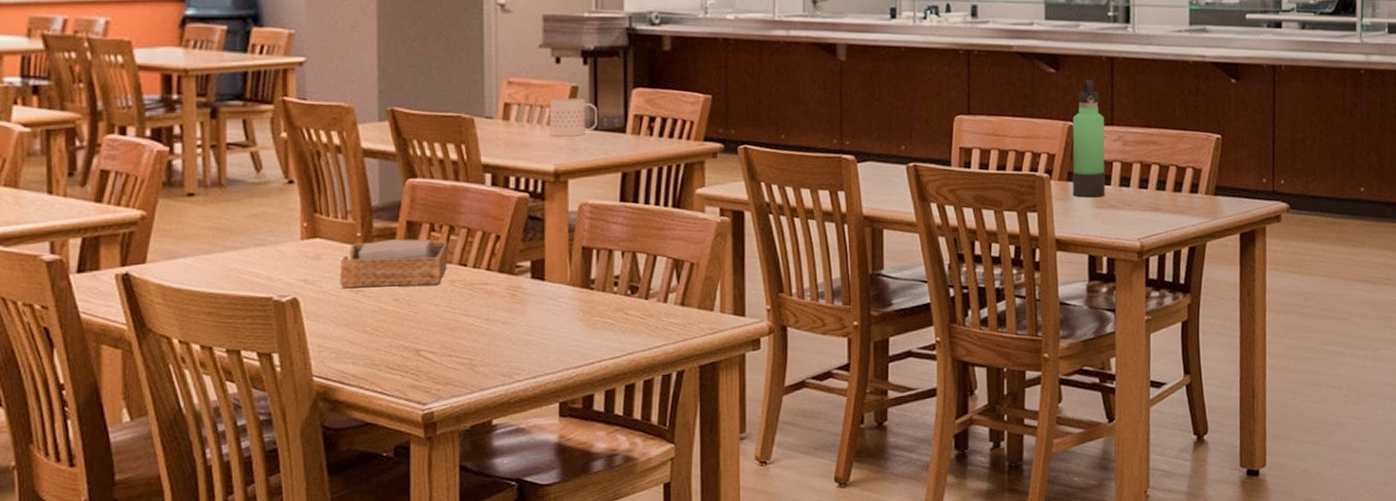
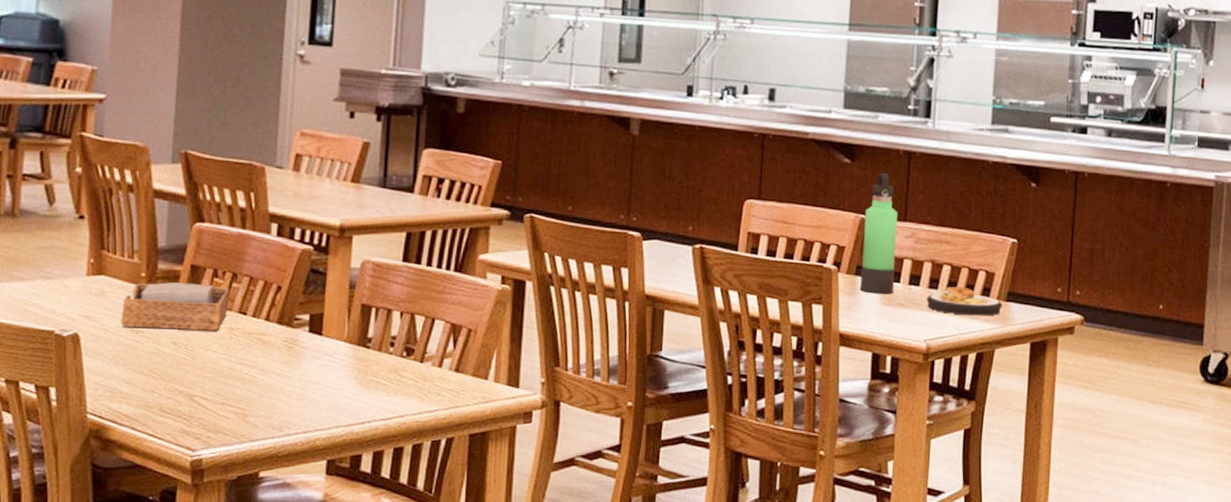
mug: present [549,98,598,137] -> none [339,153,388,193]
toast: none [1137,184,1212,212] -> present [927,286,1003,316]

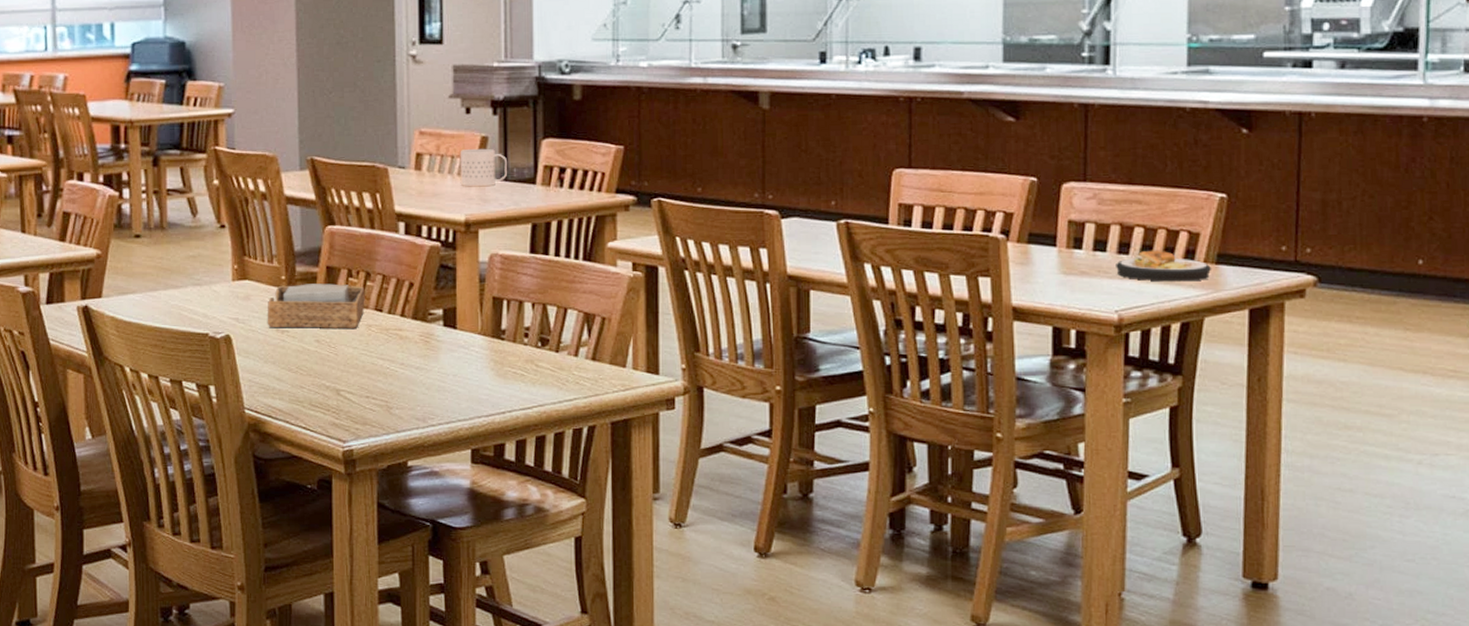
mug: none [339,153,388,193] -> present [460,148,508,187]
thermos bottle: present [859,173,897,294] -> none [1033,130,1076,263]

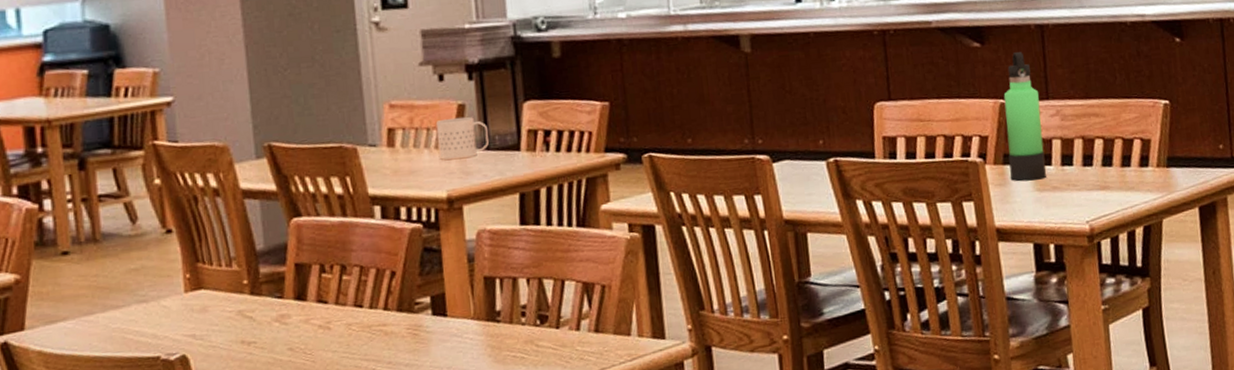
napkin holder: present [267,284,365,330] -> none [229,281,343,341]
thermos bottle: none [1033,130,1076,263] -> present [1003,52,1046,182]
toast: present [1116,250,1212,282] -> none [1082,159,1164,190]

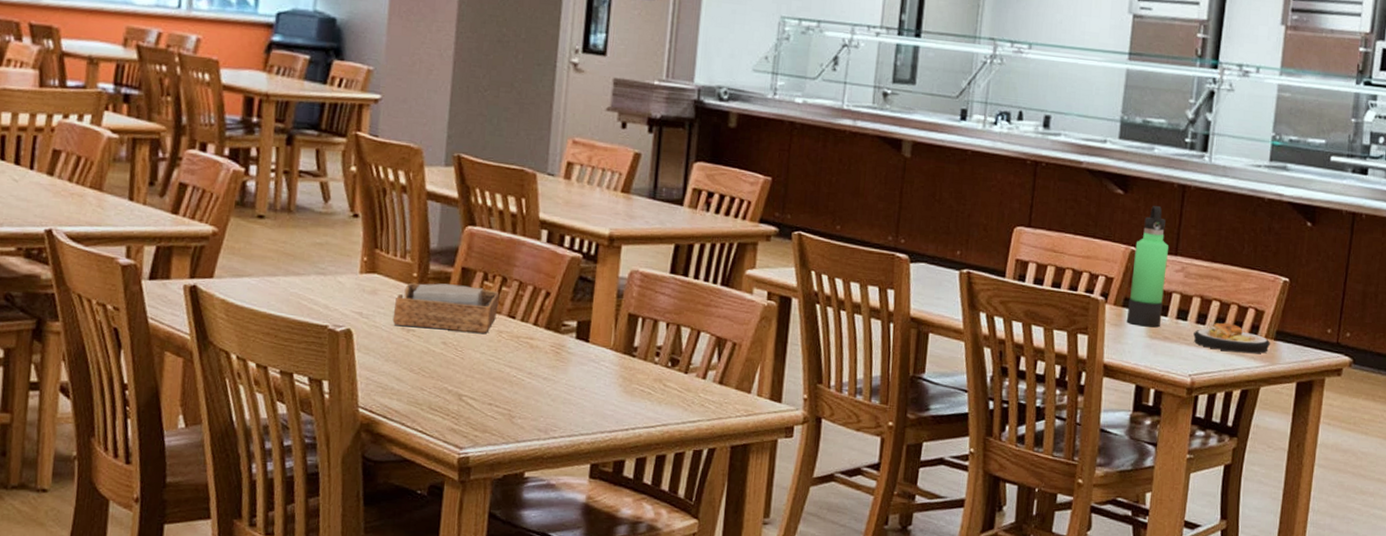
napkin holder: none [229,281,343,341] -> present [392,282,500,334]
mug: present [435,117,490,161] -> none [609,163,658,204]
toast: none [1082,159,1164,190] -> present [1193,322,1271,354]

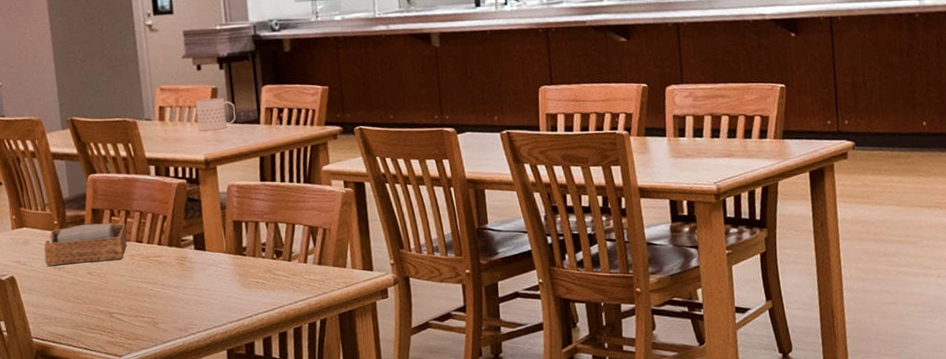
mug: none [609,163,658,204] -> present [195,98,237,132]
thermos bottle: present [1126,206,1168,328] -> none [645,45,681,150]
toast: present [1193,322,1271,354] -> none [711,132,780,157]

